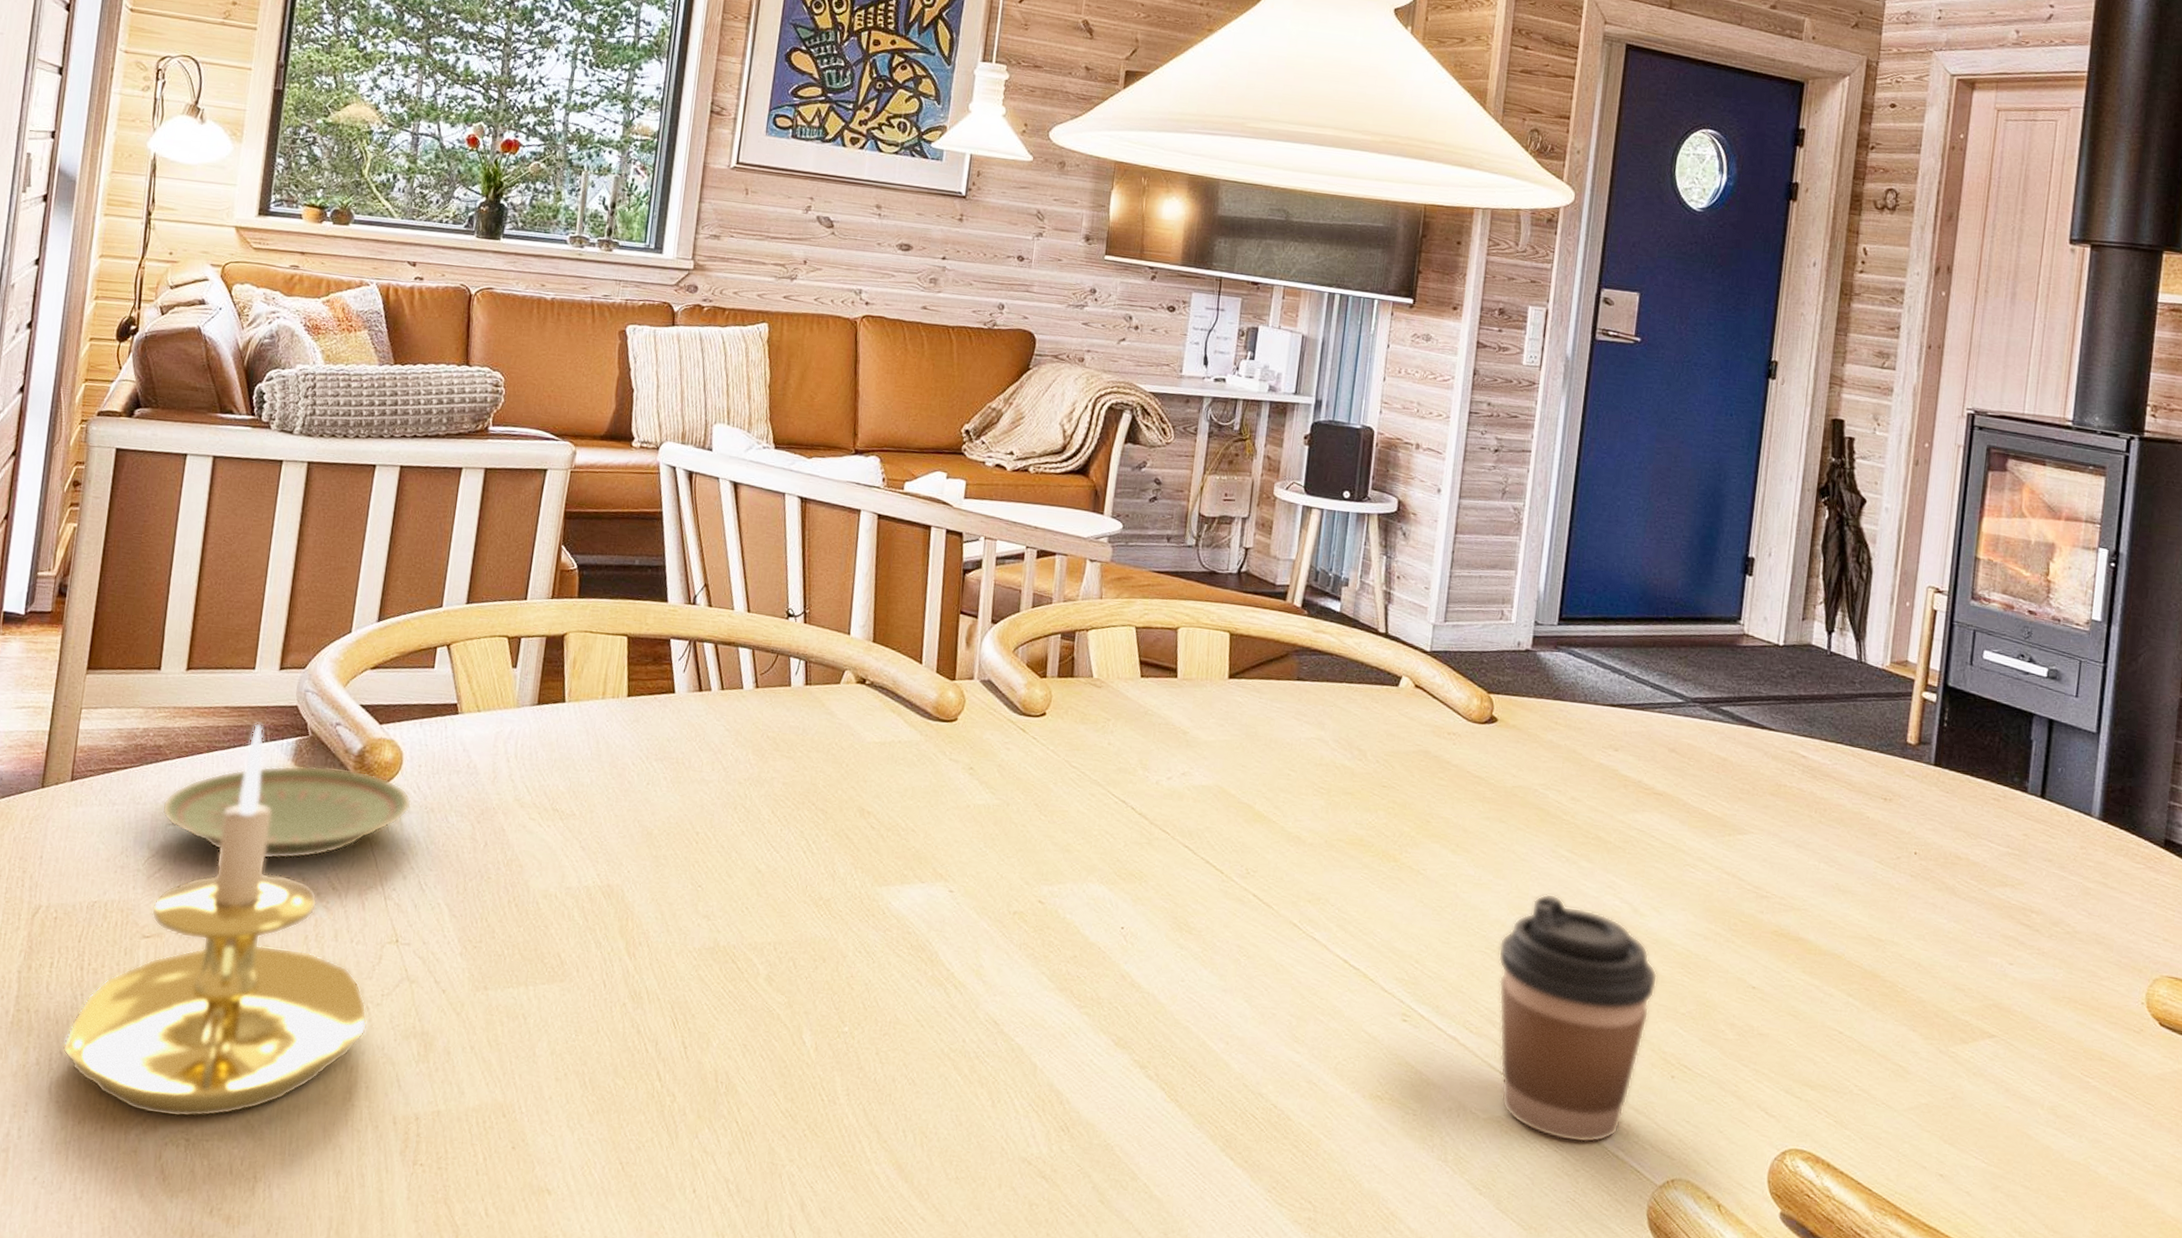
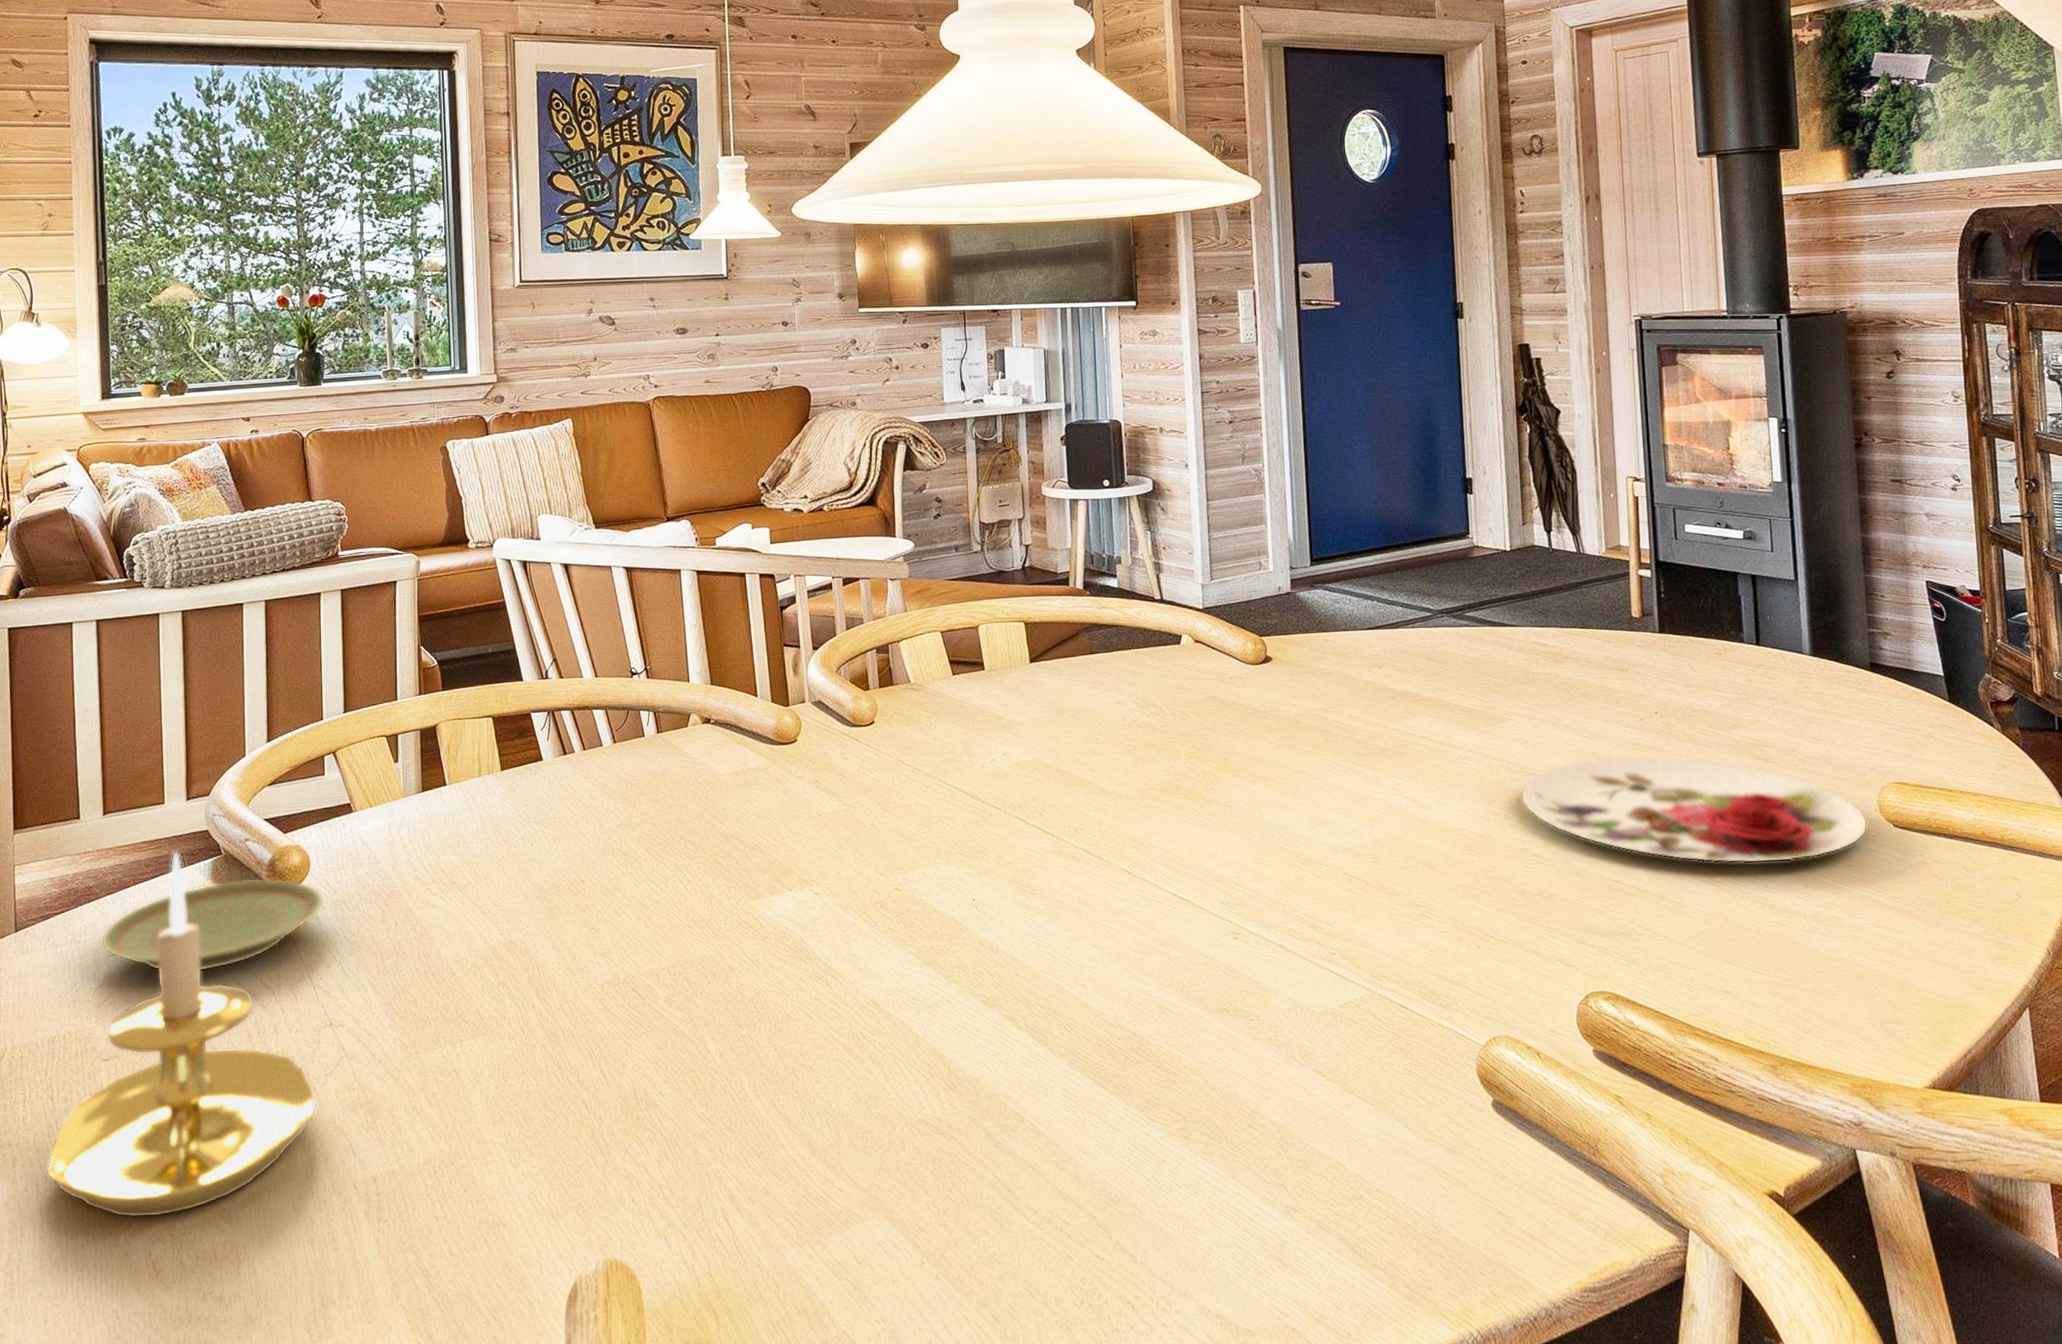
coffee cup: present [1498,893,1658,1143] -> none [1307,803,1451,1020]
plate: none [1747,891,2132,1044] -> present [1520,756,1868,864]

